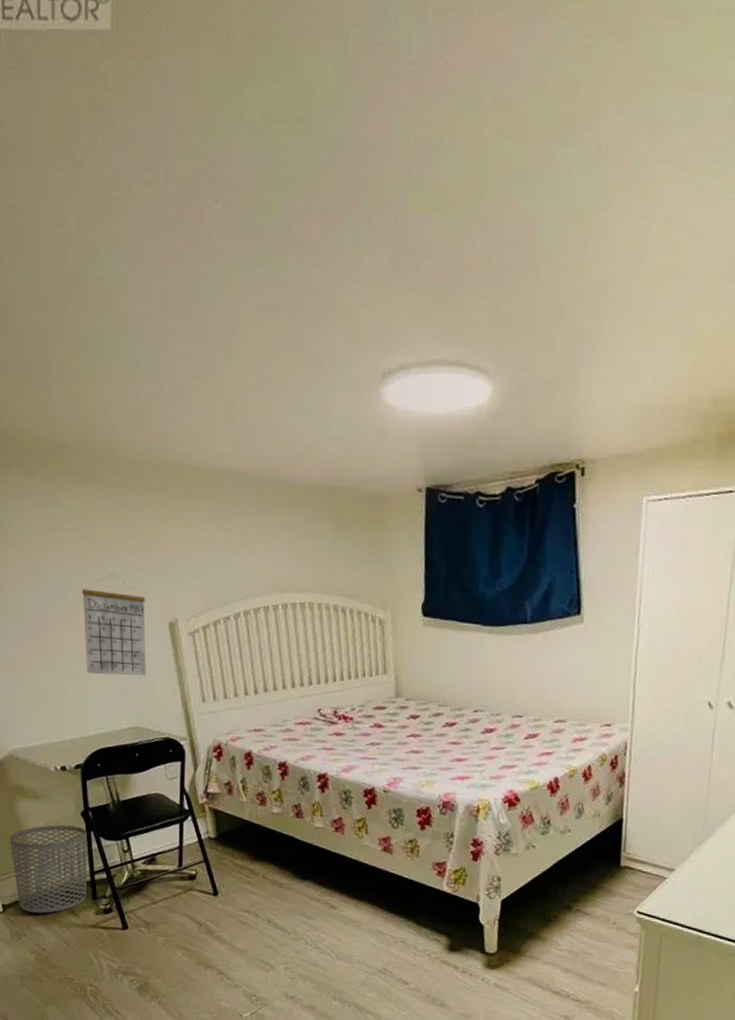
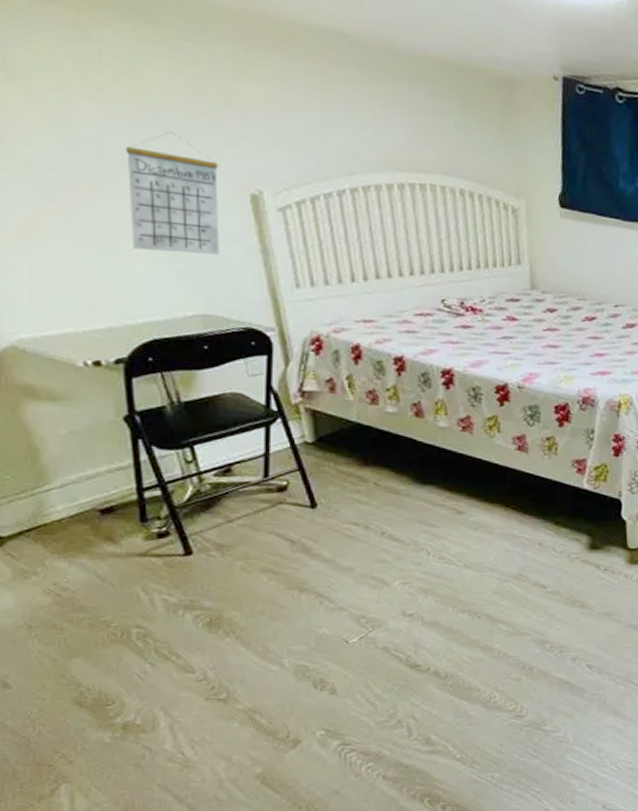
waste bin: present [9,824,87,914] -> none [10,432,132,544]

